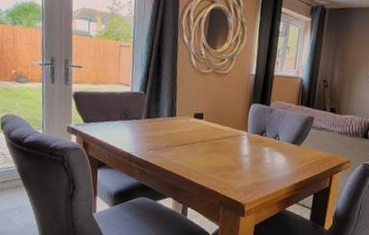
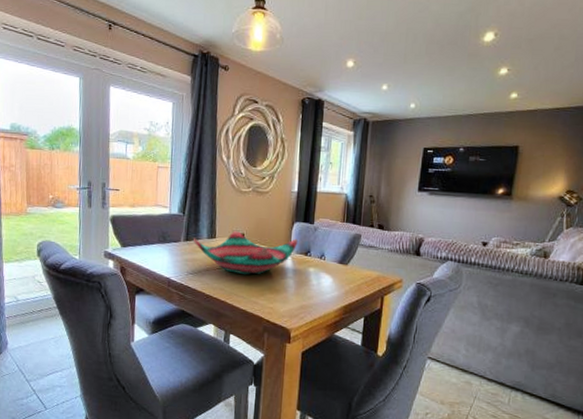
decorative bowl: none [154,109,254,153] -> present [194,230,298,275]

